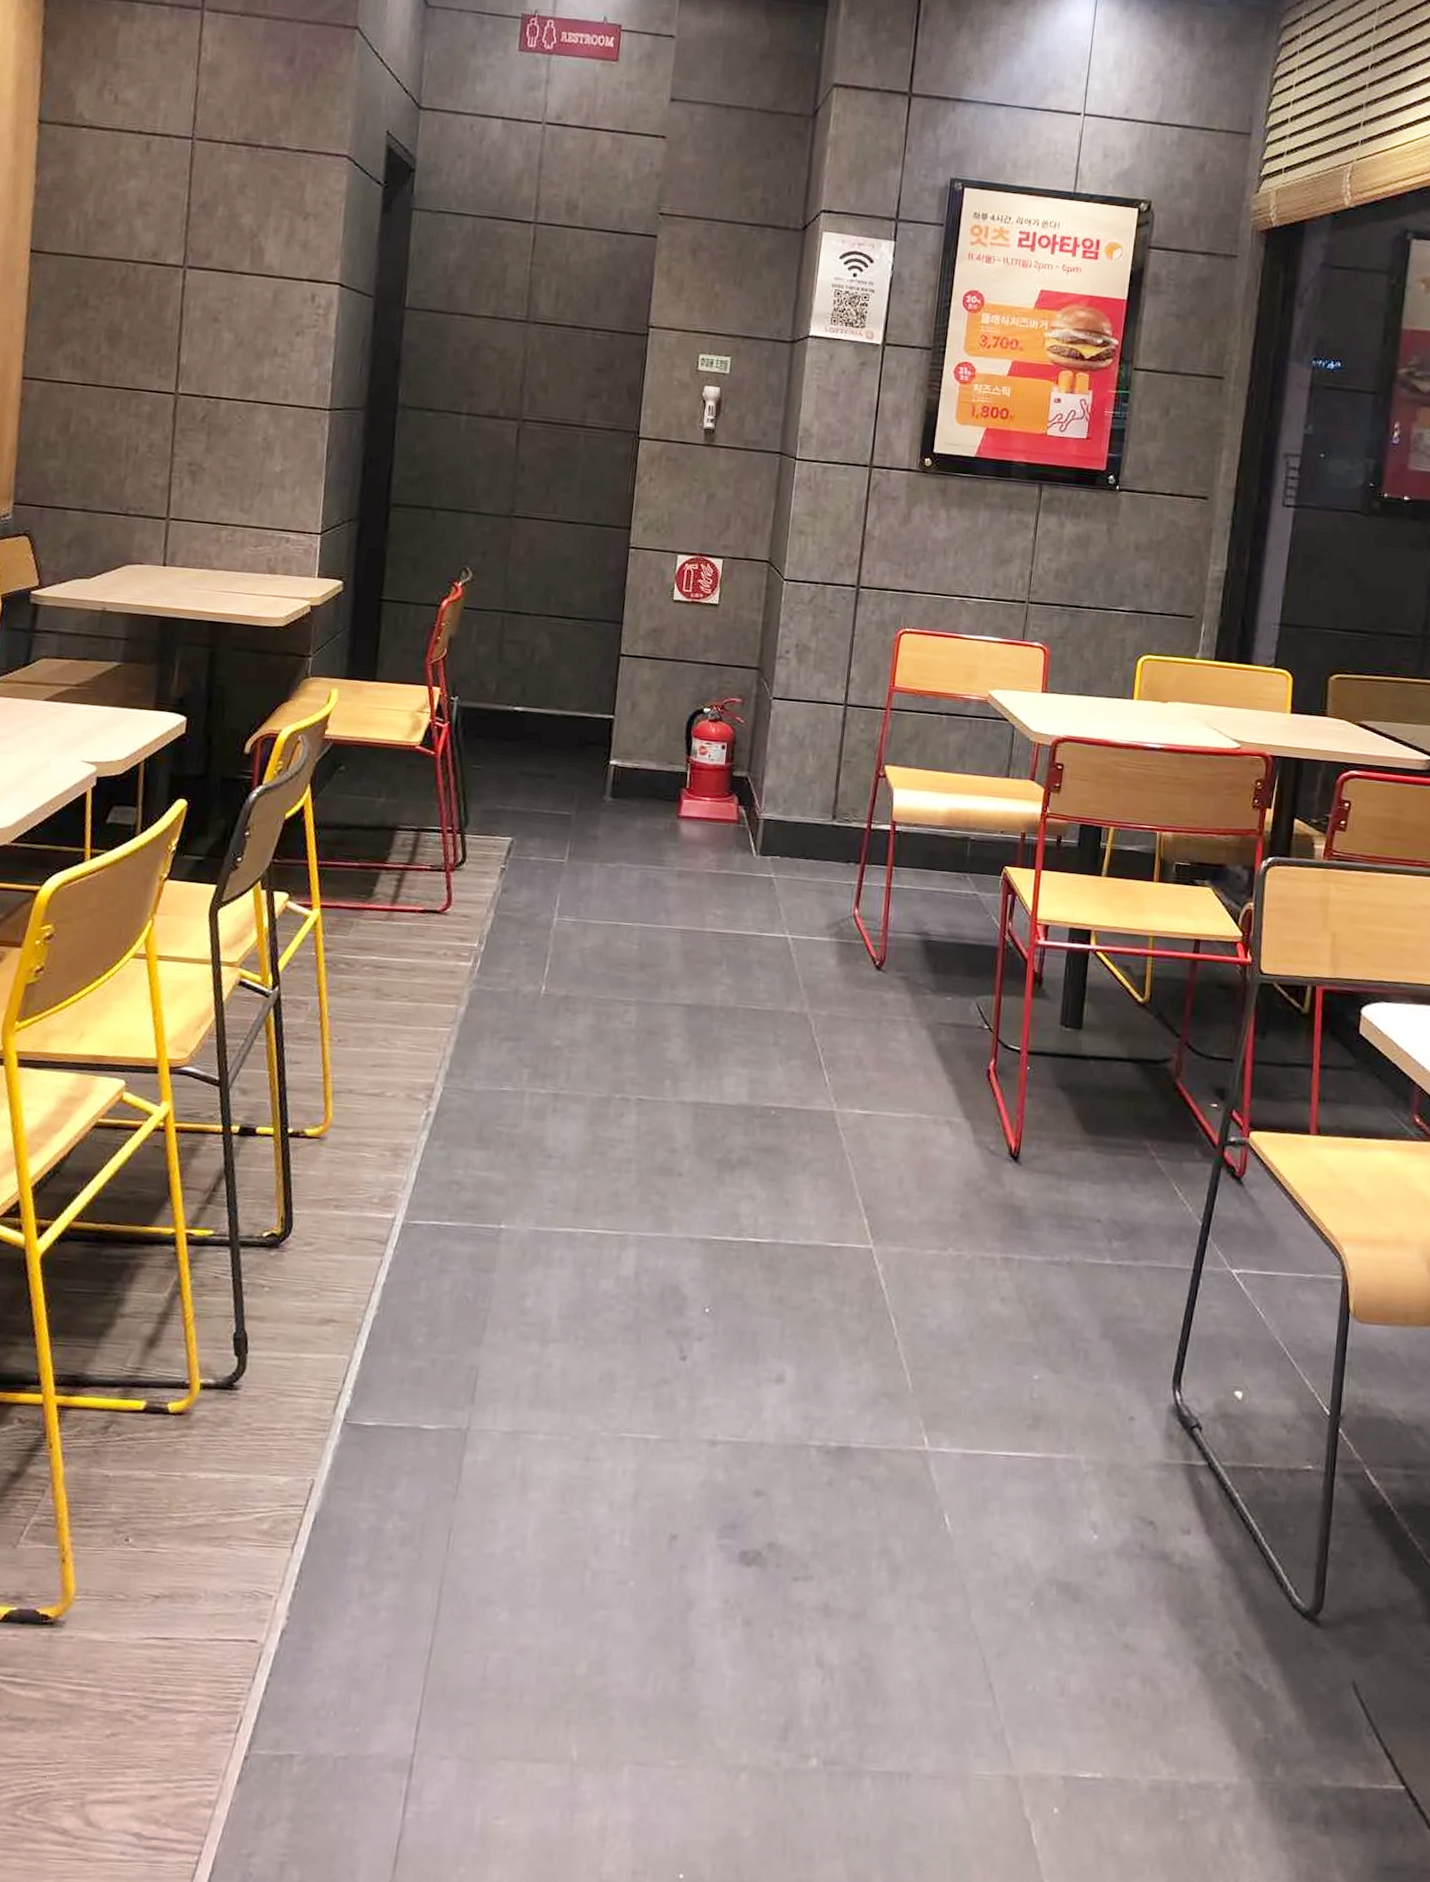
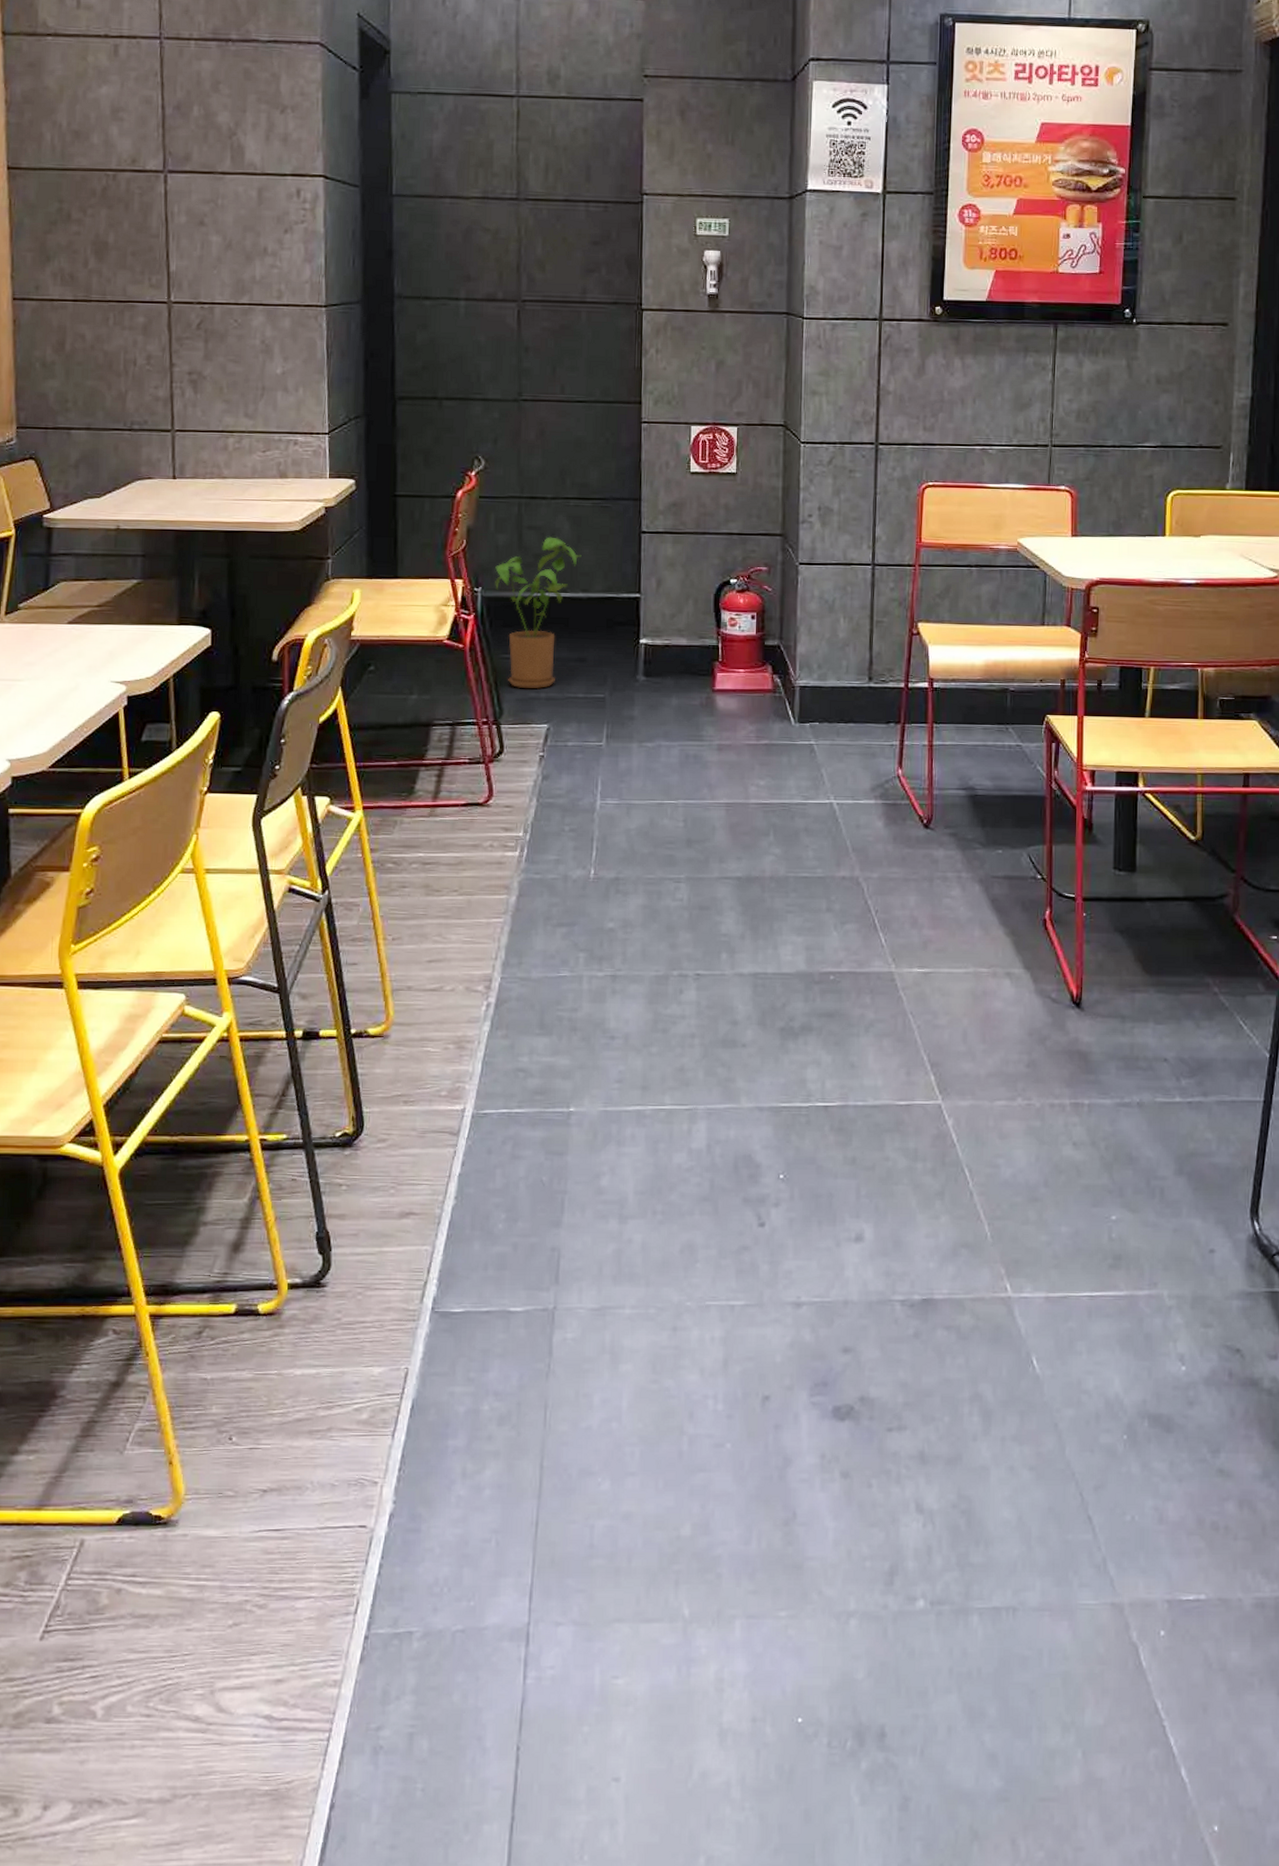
house plant: none [471,652,560,802] -> present [495,536,582,690]

